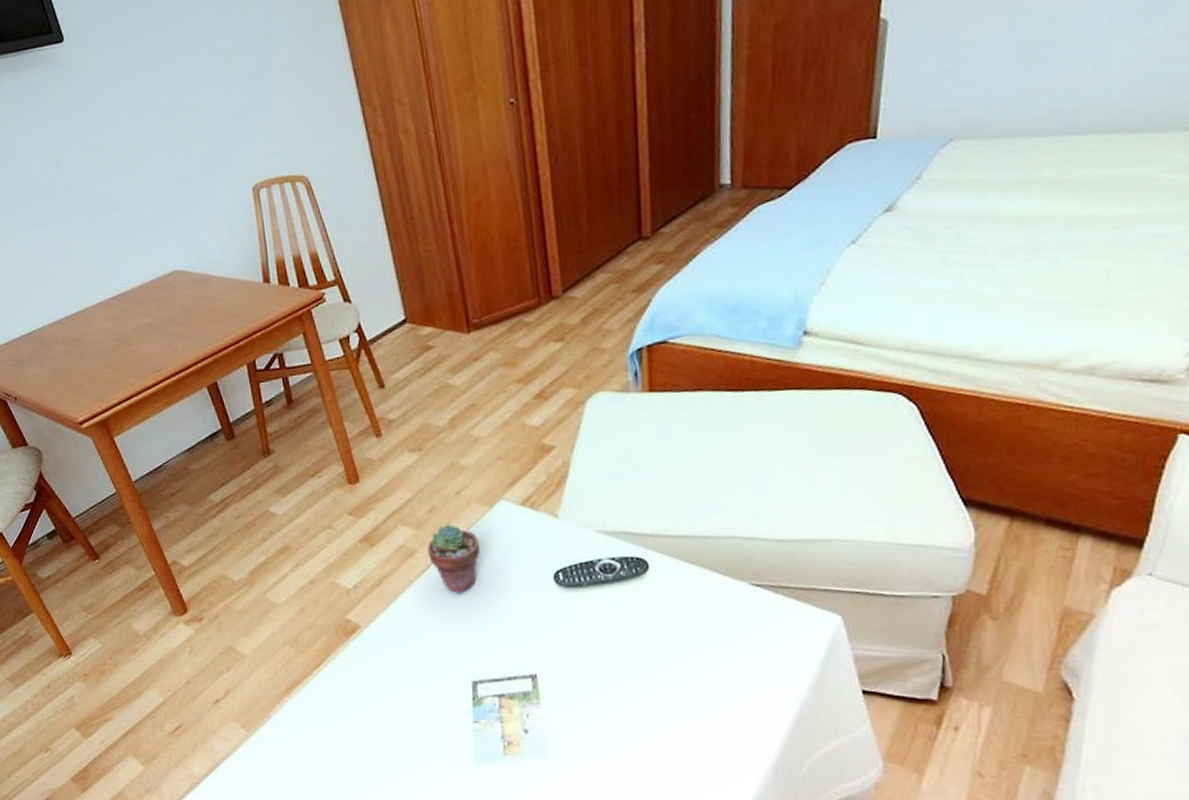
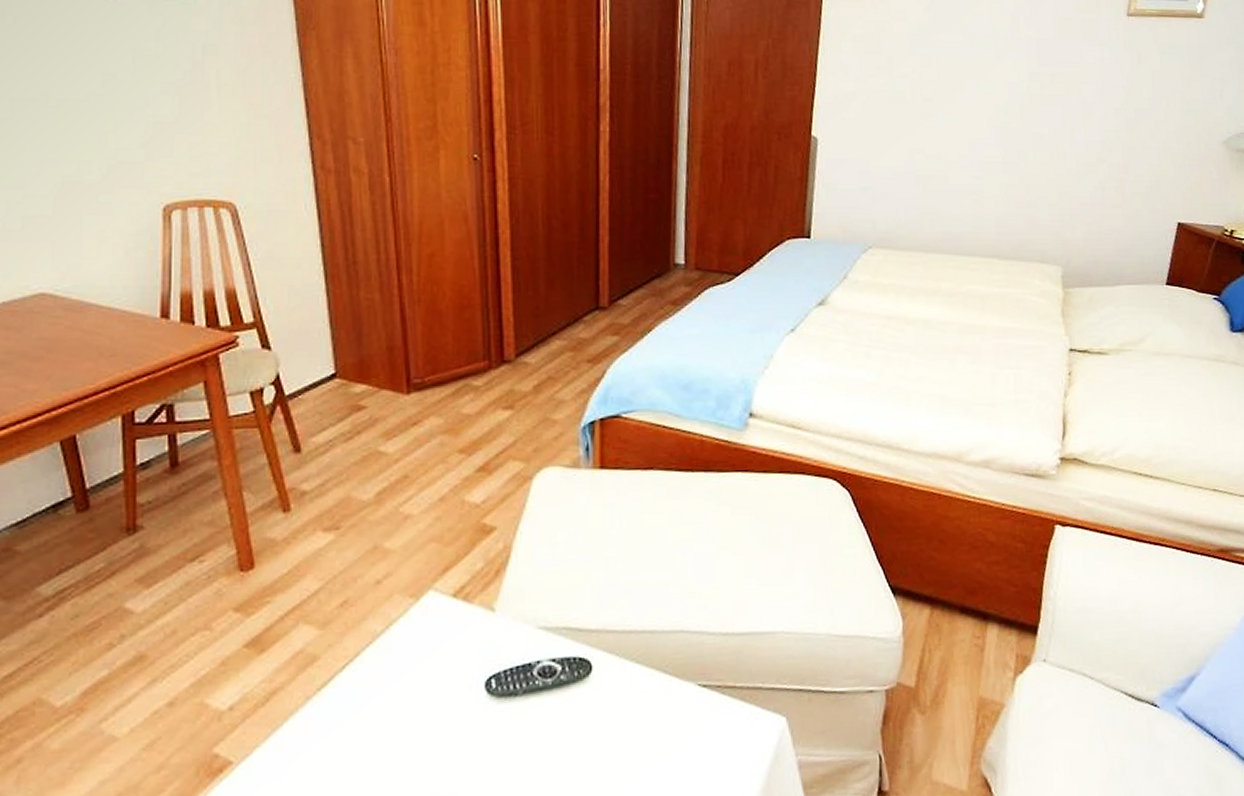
potted succulent: present [427,523,480,594] -> none [334,621,398,712]

